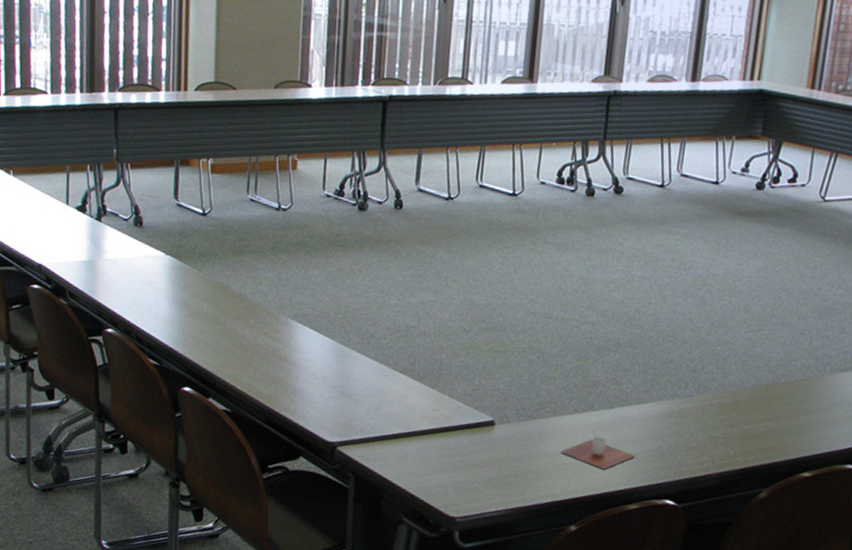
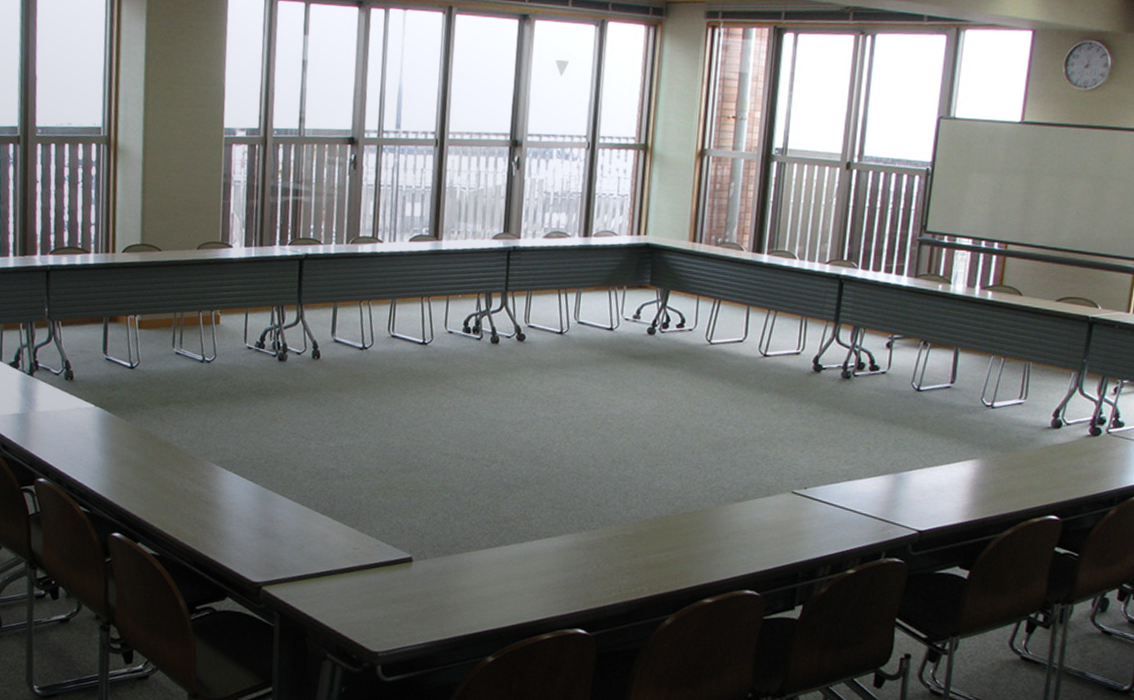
cup: present [561,430,635,470] -> none [476,564,547,602]

